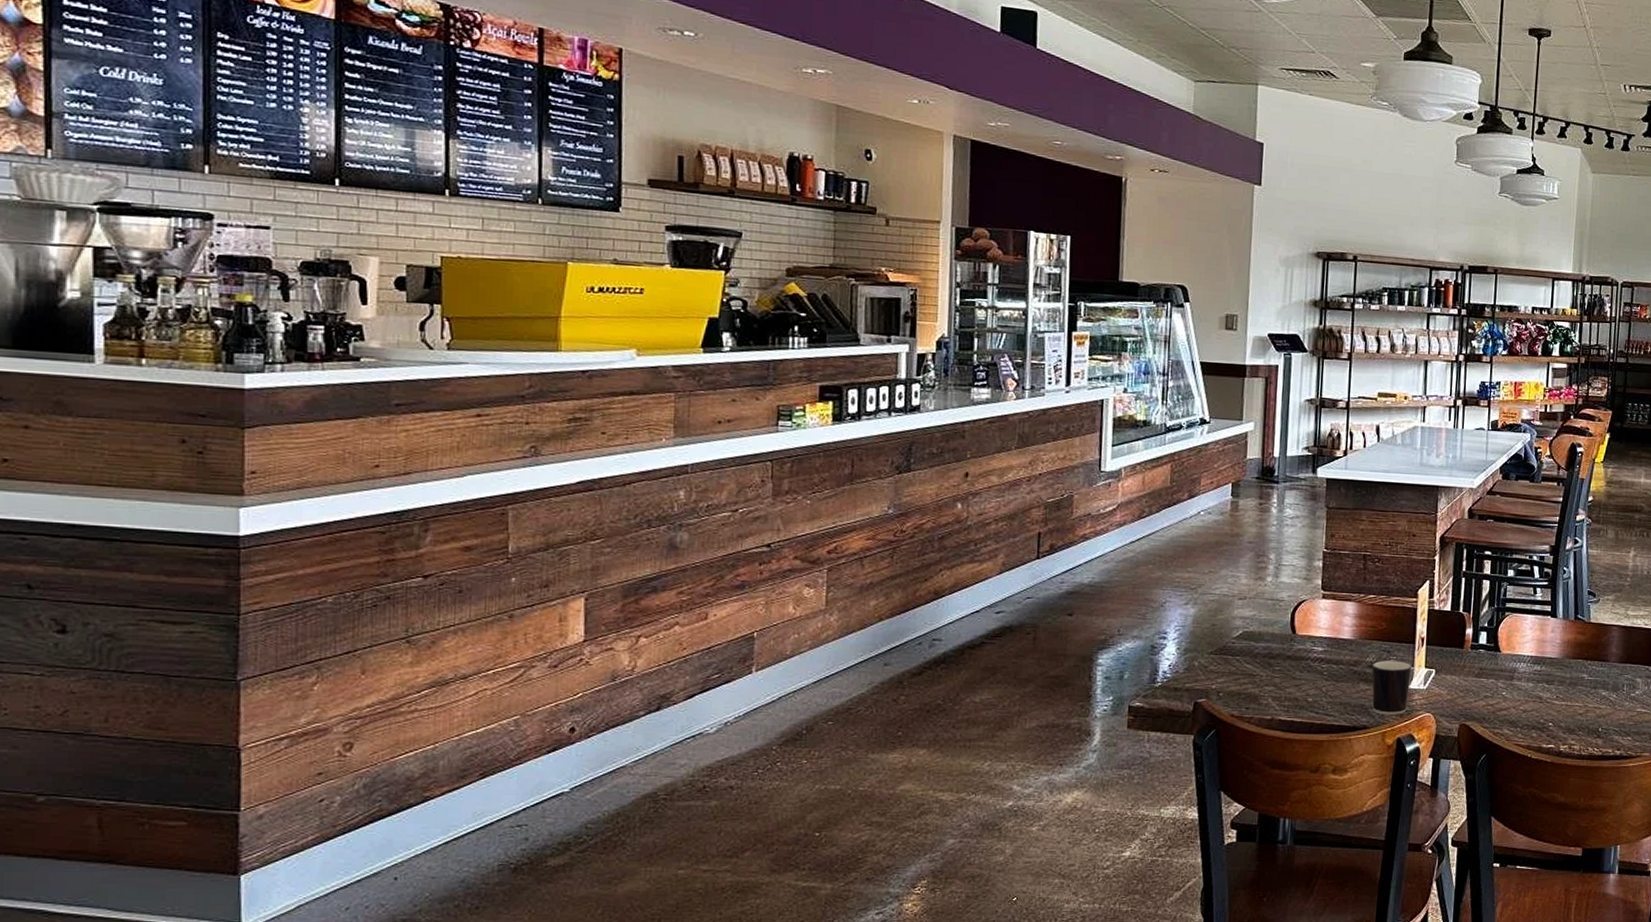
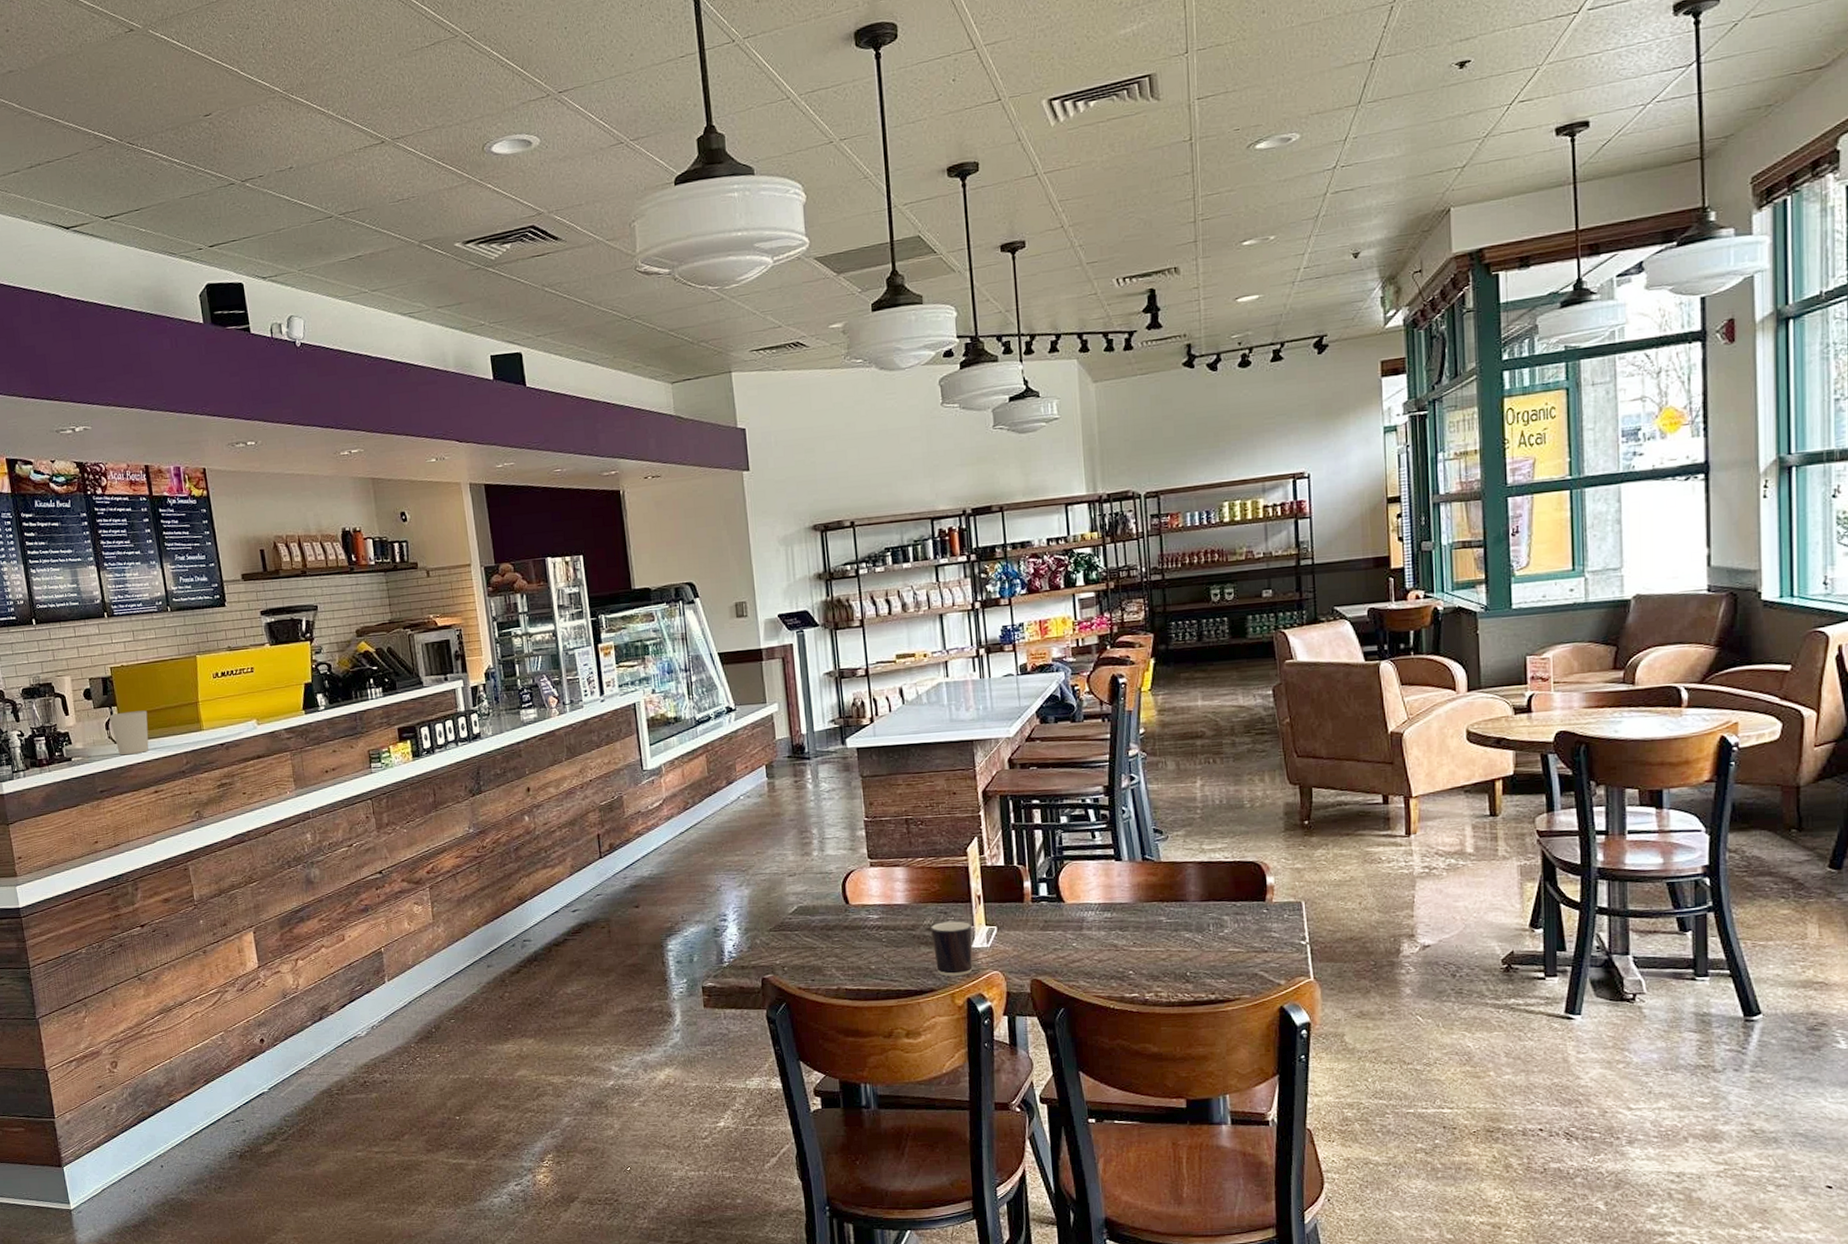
dixie cup: none [426,313,484,366] -> present [108,710,149,756]

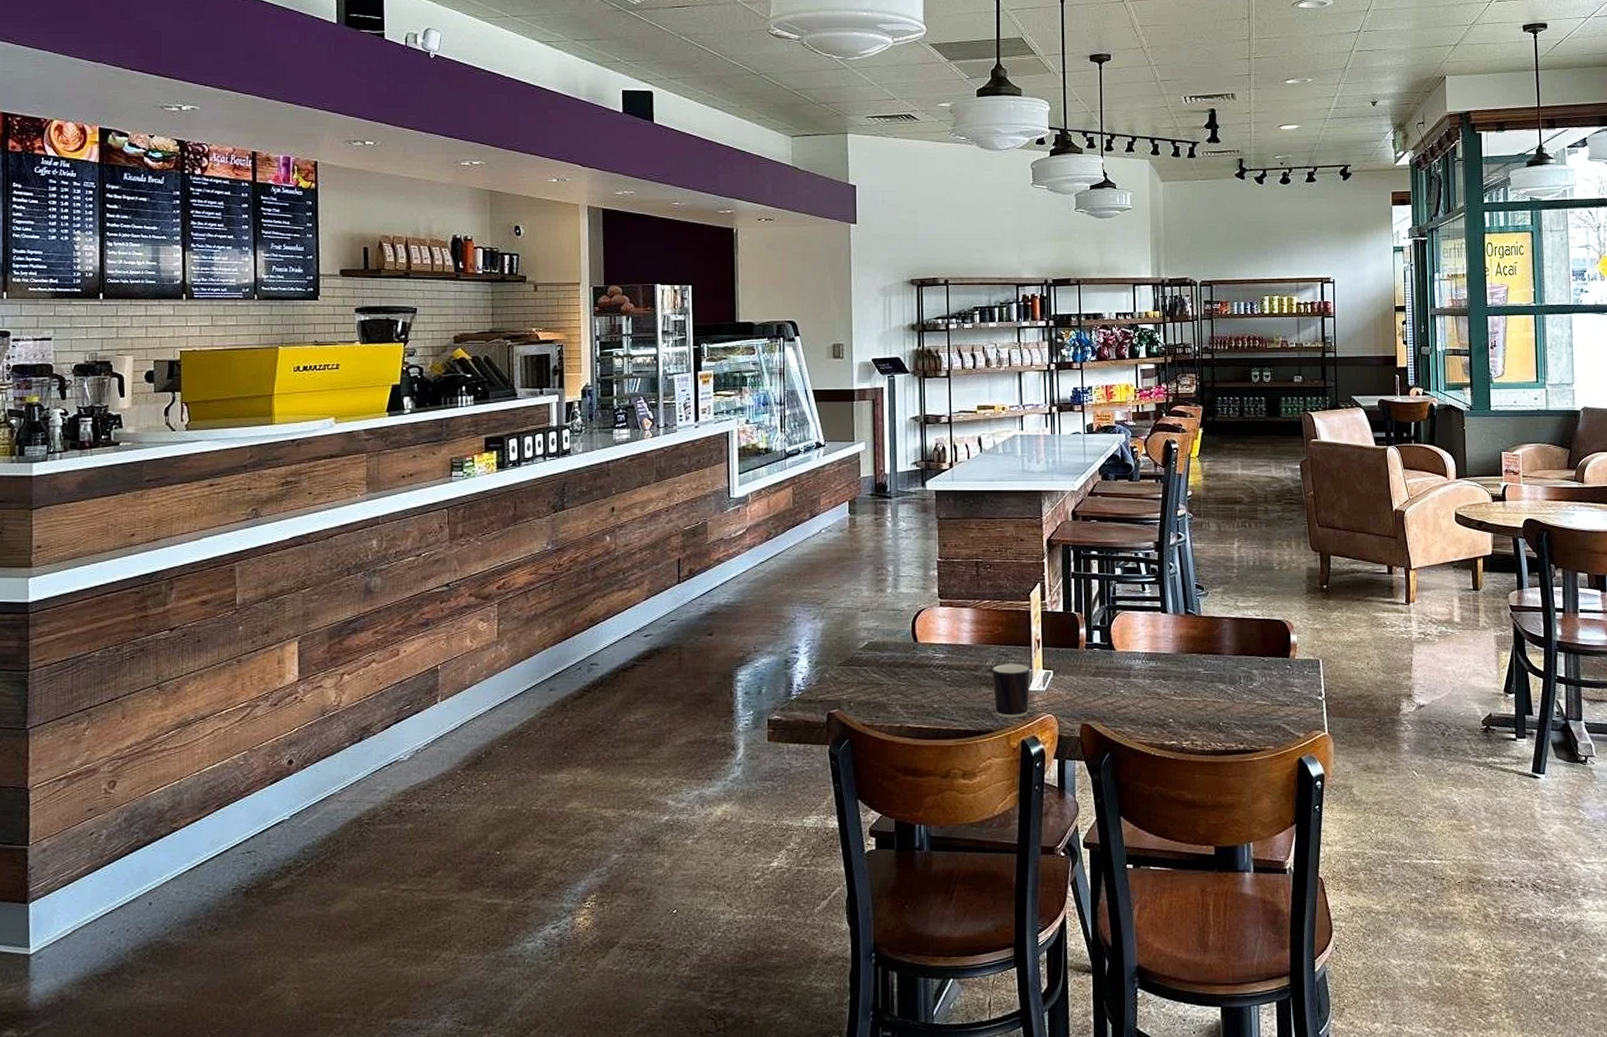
dixie cup: present [108,710,149,756] -> none [169,398,214,444]

